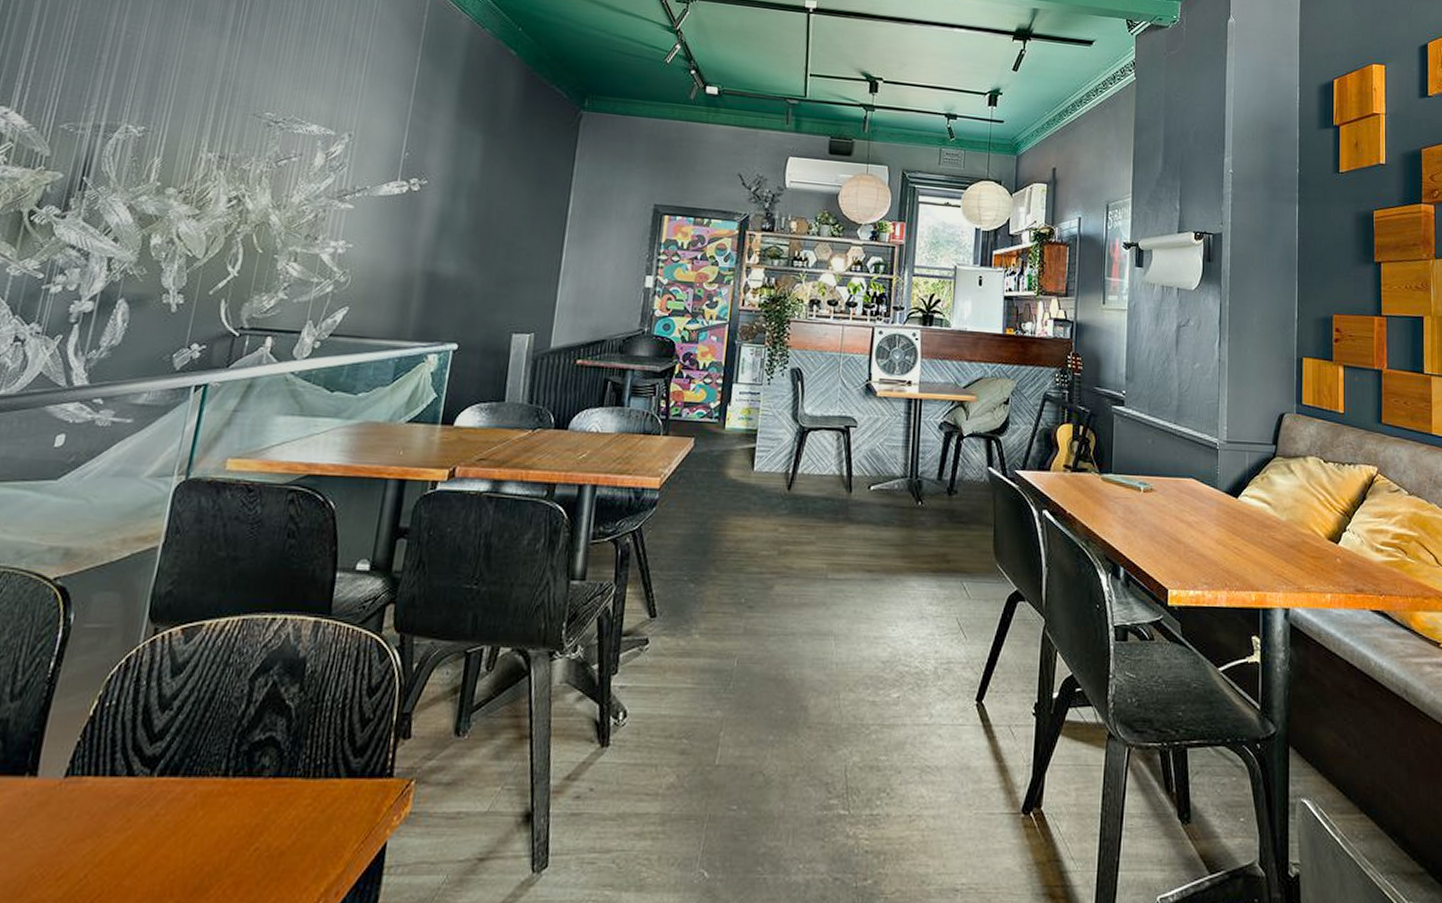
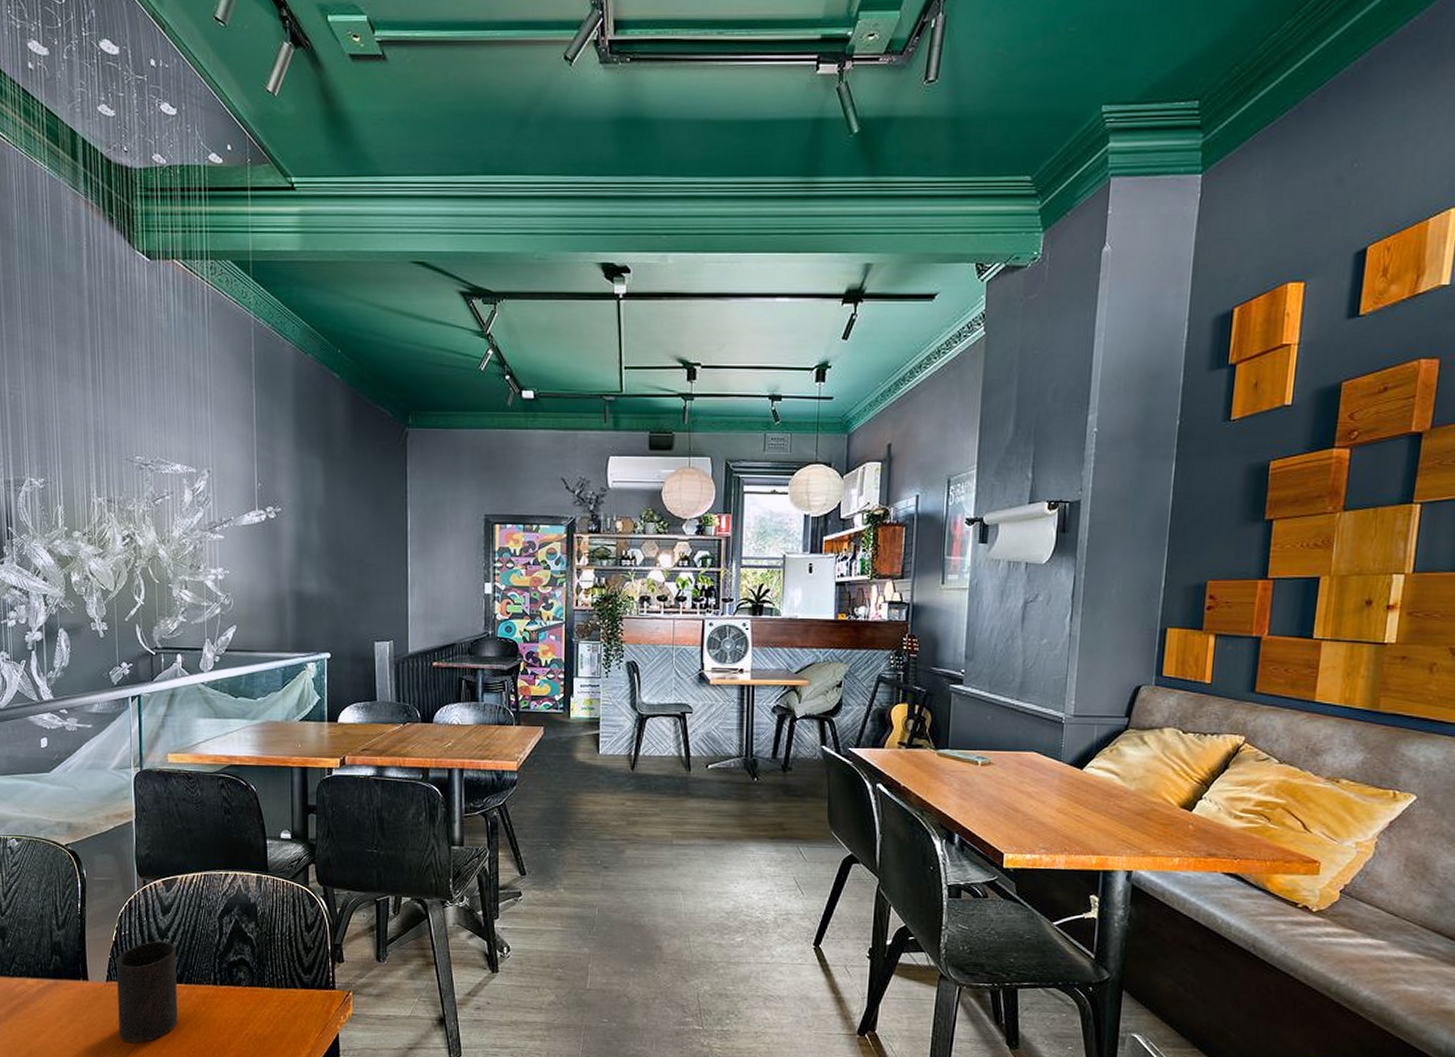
cup: none [64,713,180,872] -> present [116,940,178,1044]

